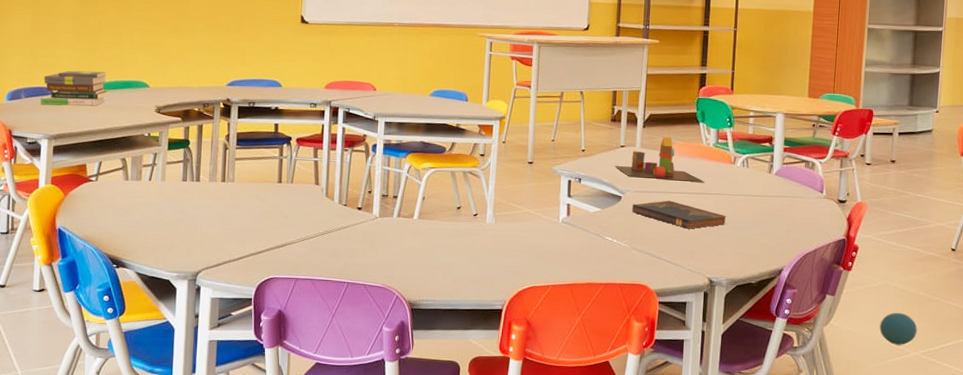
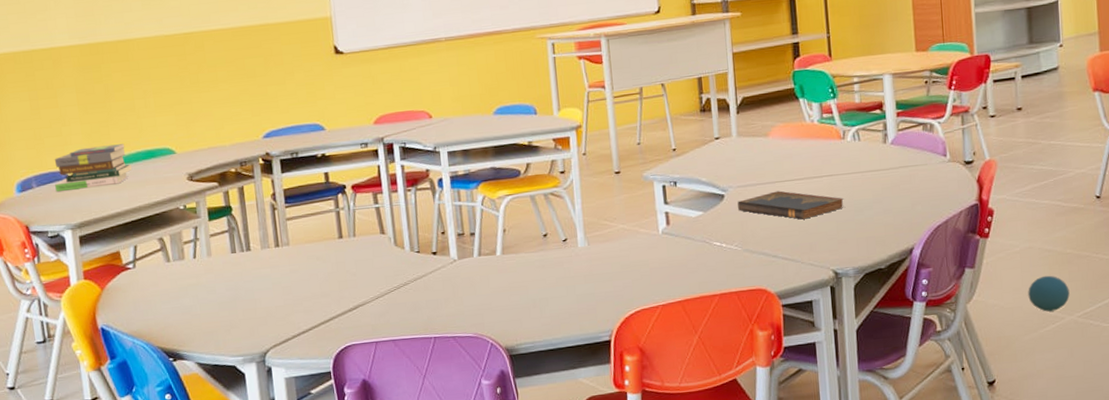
toy blocks: present [615,137,704,182] -> none [711,119,814,171]

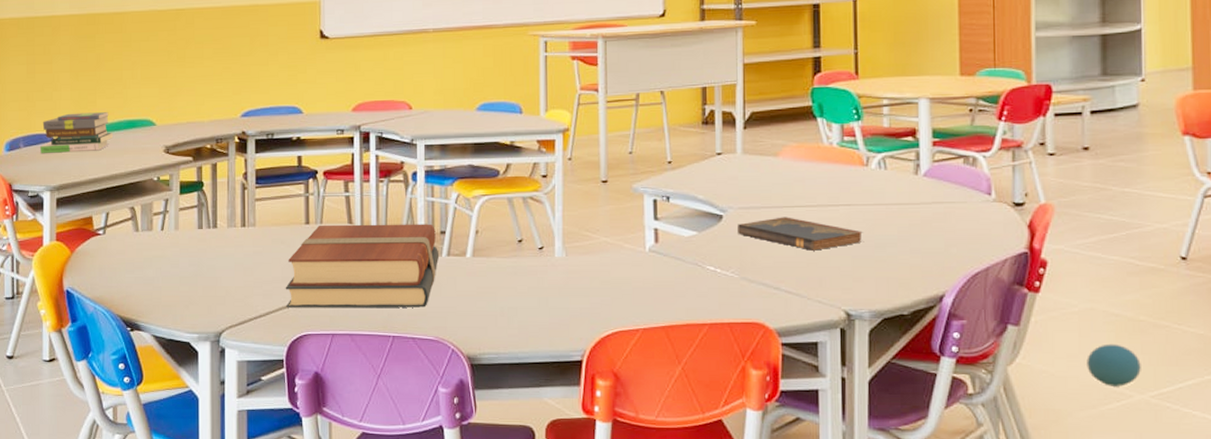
books: none [325,227,472,322] -> present [285,224,440,308]

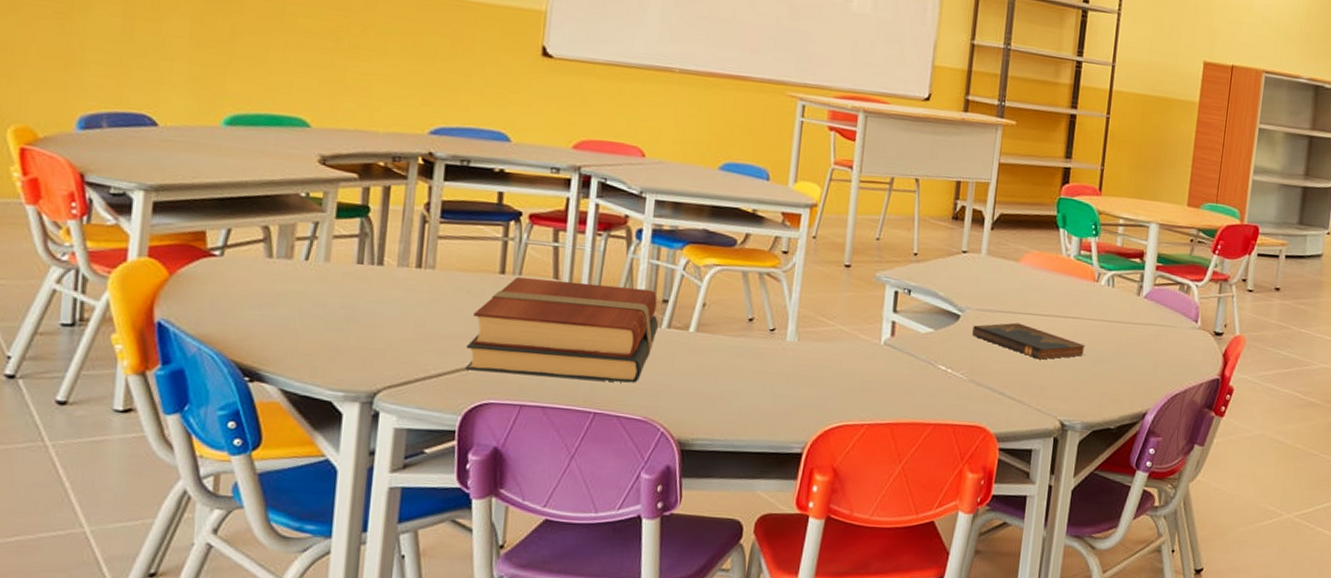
books: present [39,112,114,153] -> none [132,92,247,148]
ball: present [1087,343,1141,387] -> none [1251,467,1292,506]

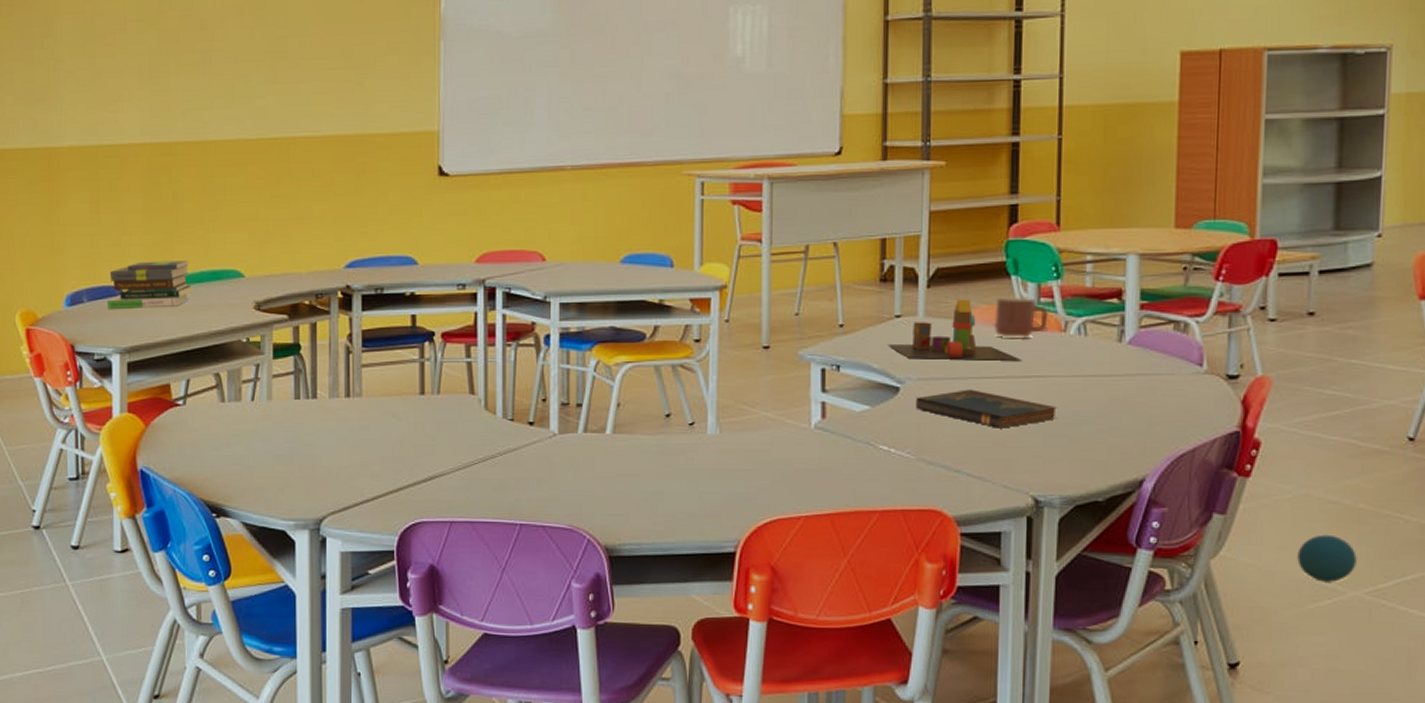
books: none [132,92,247,148] -> present [106,261,194,309]
books: present [465,277,659,383] -> none [396,395,575,492]
toy blocks: none [953,243,1061,302] -> present [888,299,1021,361]
mug: none [1042,245,1086,284] -> present [995,297,1048,339]
ball: none [1251,467,1292,506] -> present [1297,534,1357,582]

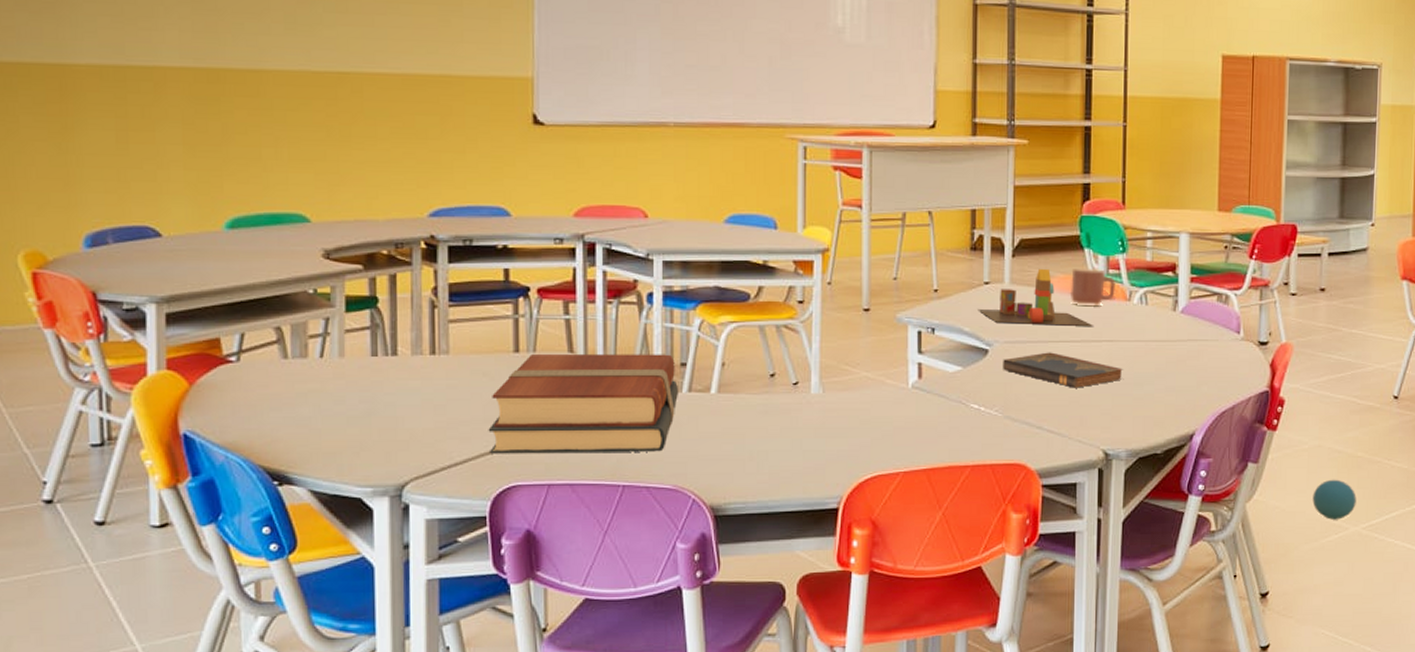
books: present [106,261,194,309] -> none [138,200,250,253]
books: none [396,395,575,492] -> present [488,353,679,454]

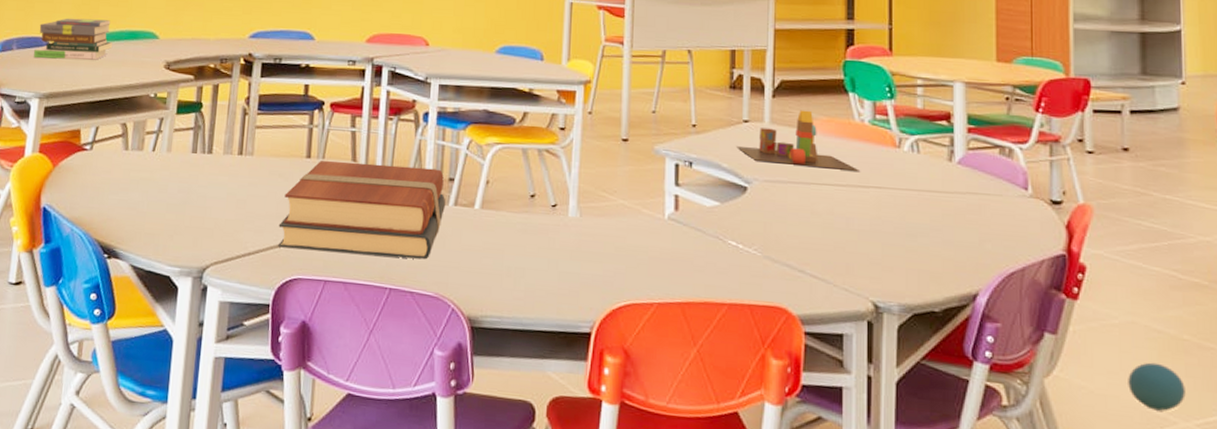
books: none [138,200,250,253] -> present [33,18,113,60]
hardcover book: present [1003,352,1123,388] -> none [762,194,893,234]
mug: present [1071,267,1116,307] -> none [835,111,883,152]

